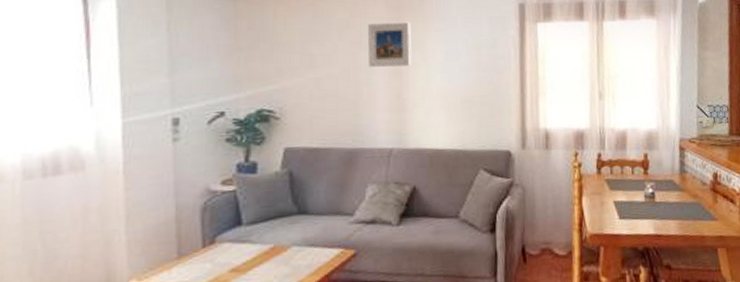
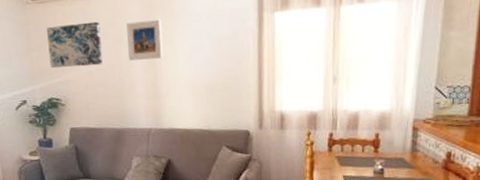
wall art: none [263,20,335,73] -> present [47,21,103,69]

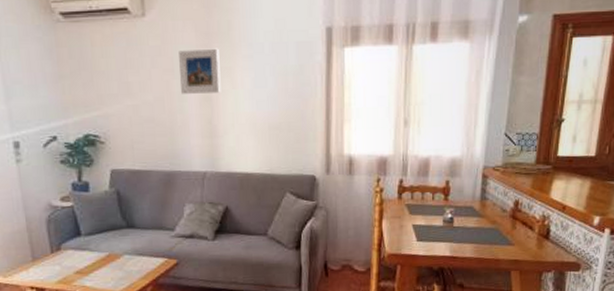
wall art: present [47,21,103,69] -> none [82,47,150,100]

